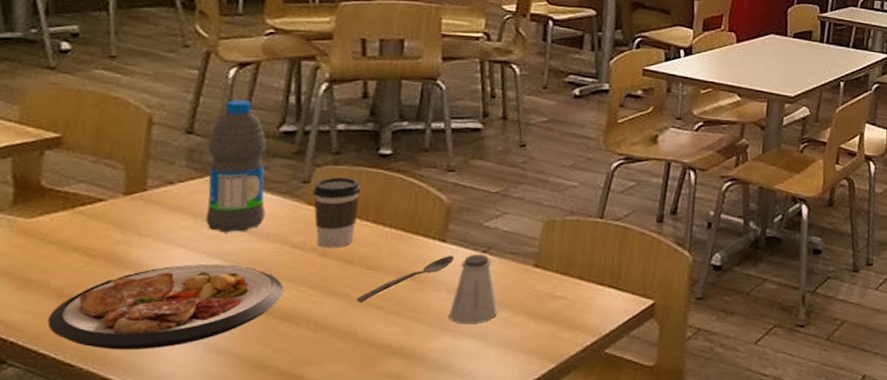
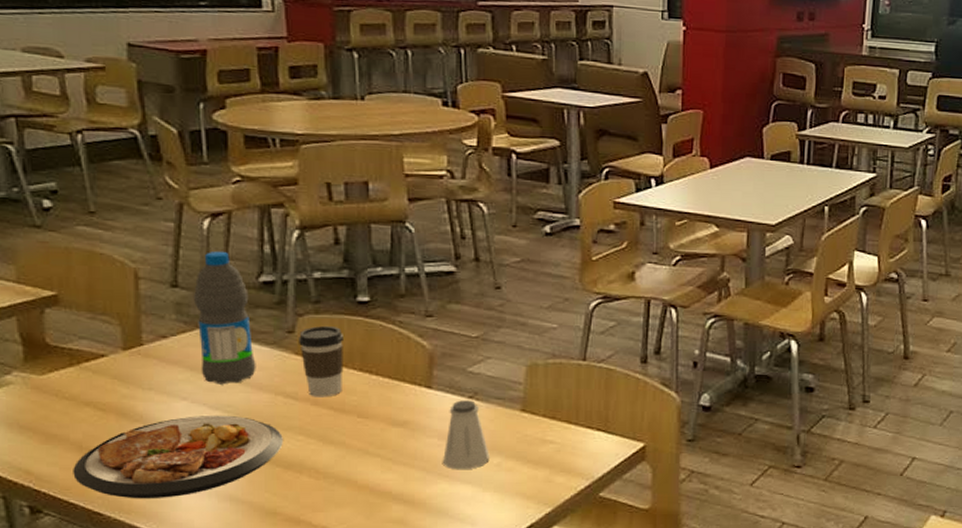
spoon: present [357,256,454,302] -> none [353,402,442,449]

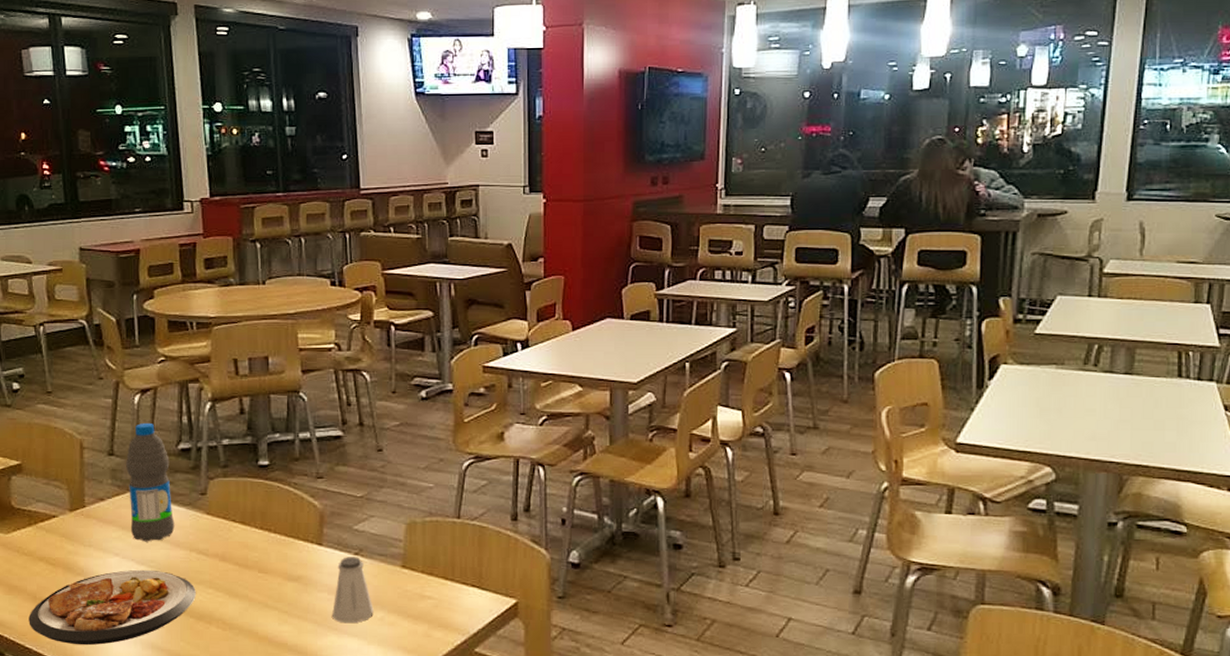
coffee cup: present [299,325,344,398] -> none [210,487,247,554]

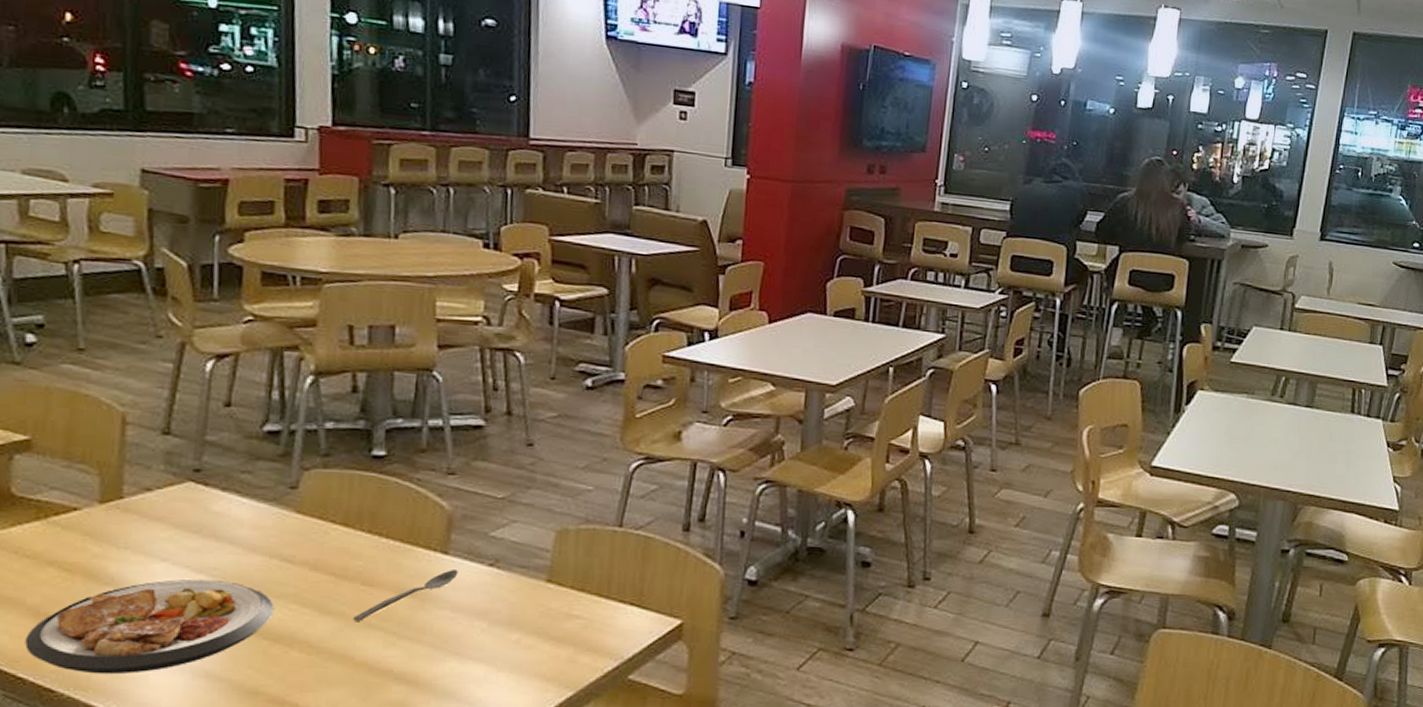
water bottle: present [125,422,175,542] -> none [186,395,251,545]
spoon: none [254,559,331,602] -> present [353,570,458,621]
saltshaker: present [332,556,374,624] -> none [454,568,508,647]

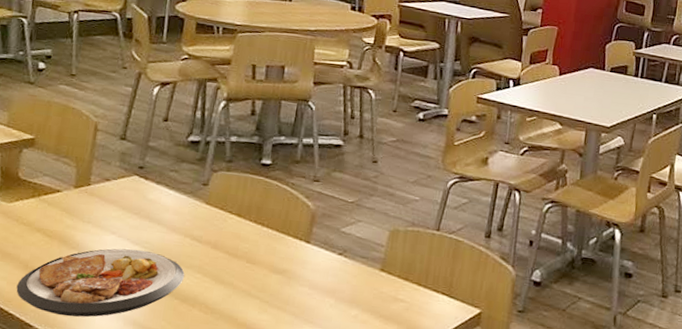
spoon: present [353,570,458,621] -> none [239,255,316,291]

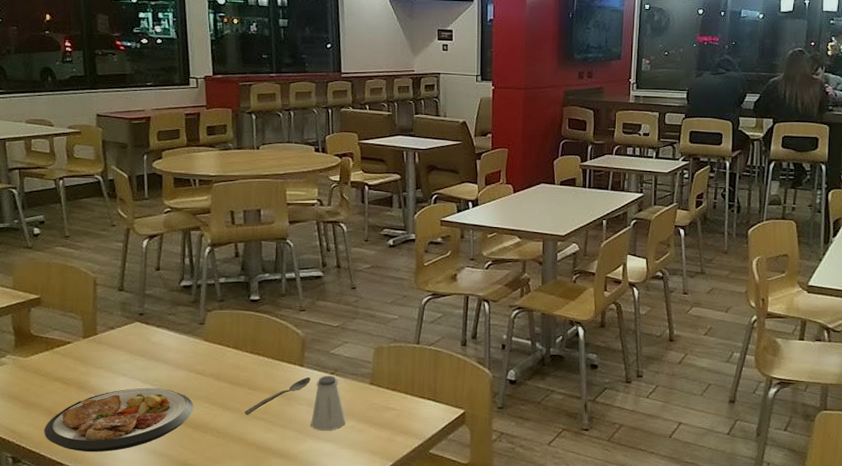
spoon: none [239,255,316,291] -> present [244,377,311,414]
saltshaker: none [310,256,350,318] -> present [311,376,346,431]

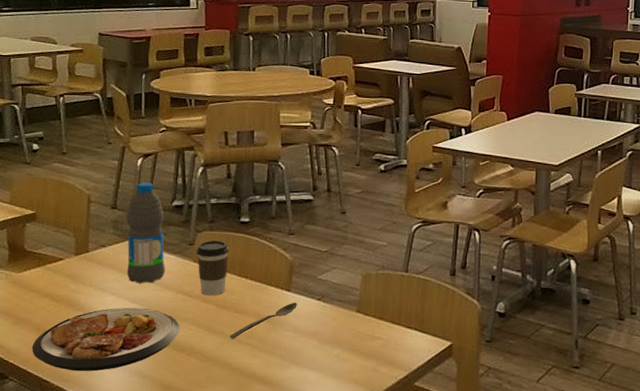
water bottle: none [133,263,176,364] -> present [126,182,166,284]
coffee cup: none [208,318,240,374] -> present [197,240,229,296]
saltshaker: present [311,376,346,431] -> none [296,301,331,359]

